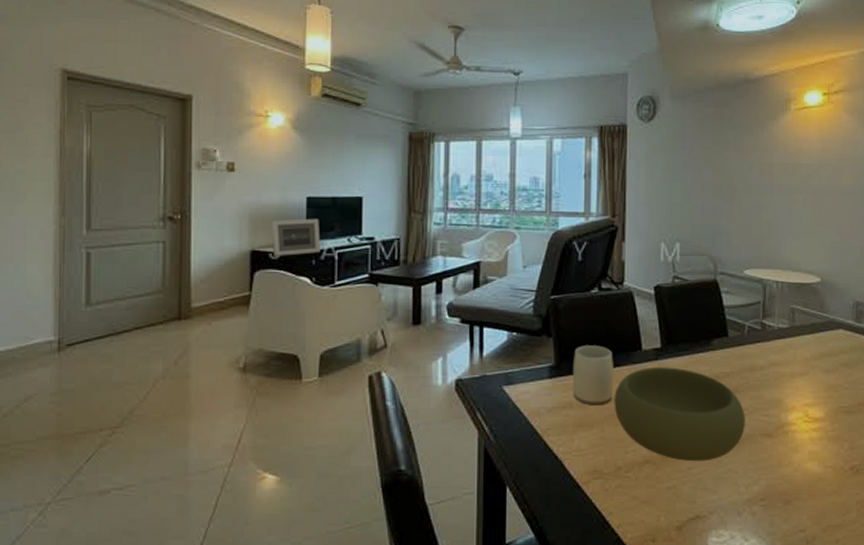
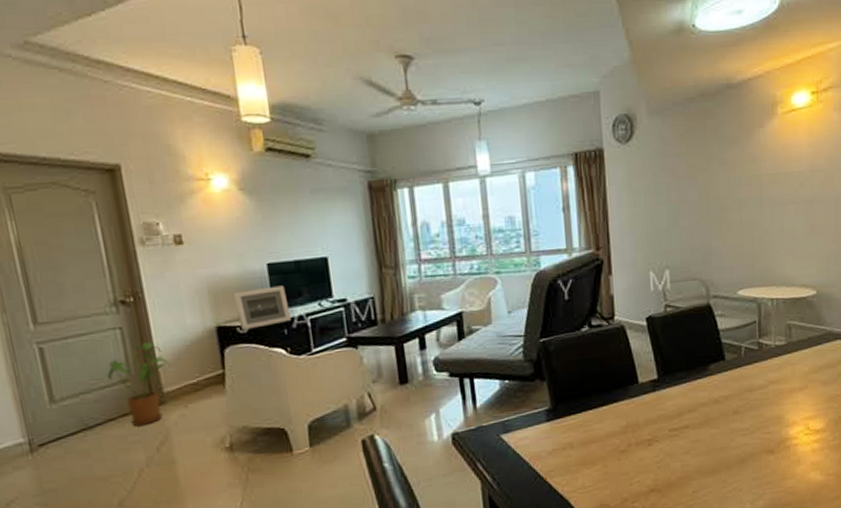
house plant: none [143,258,201,338] -> present [107,342,169,427]
mug: present [572,345,615,406] -> none [569,383,613,443]
bowl: present [614,367,745,462] -> none [614,396,747,486]

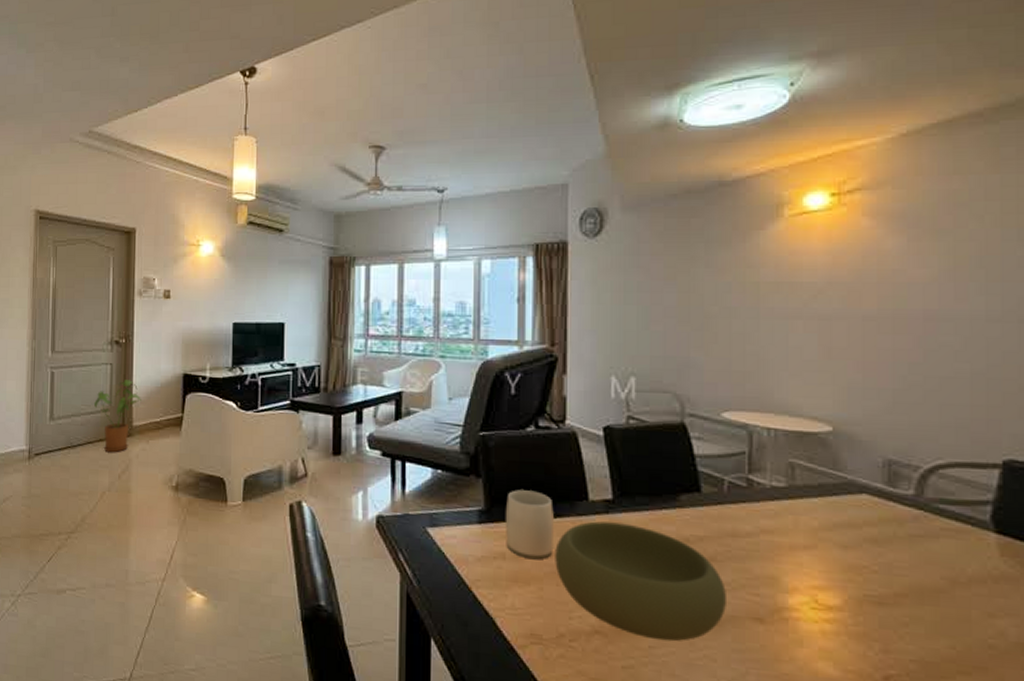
picture frame: present [233,285,291,330] -> none [201,344,245,380]
mug: none [569,383,613,443] -> present [505,490,555,560]
bowl: none [614,396,747,486] -> present [555,521,726,642]

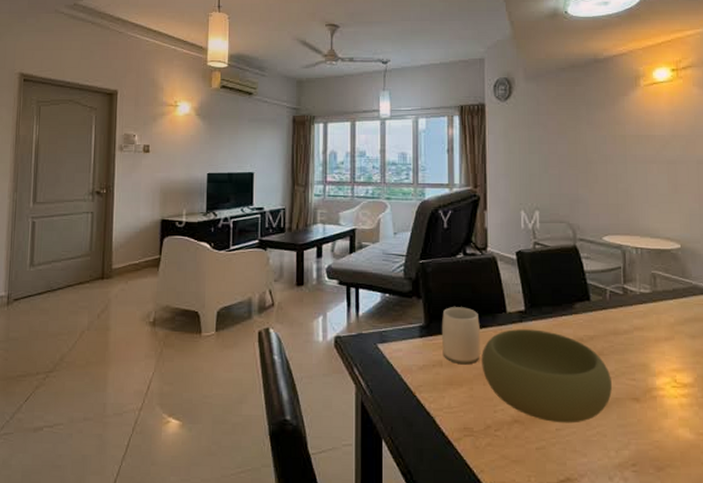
house plant: present [94,380,141,453] -> none [75,227,121,295]

